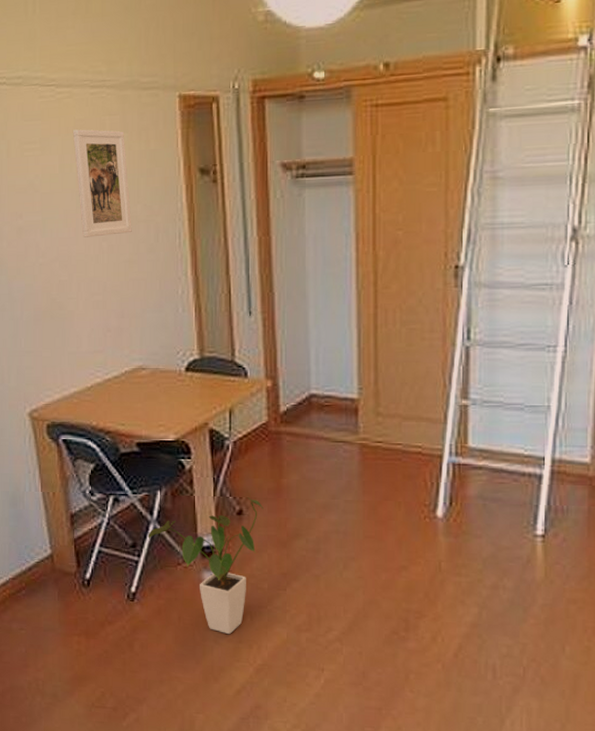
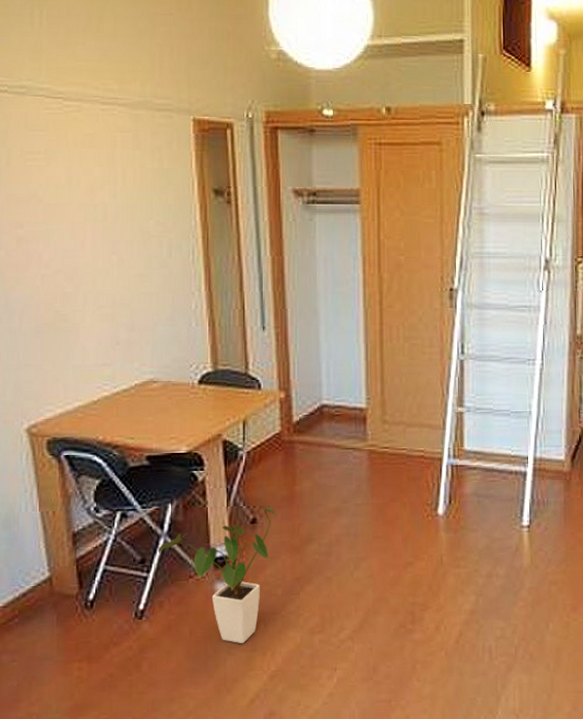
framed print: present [72,129,132,237] -> none [81,143,144,250]

